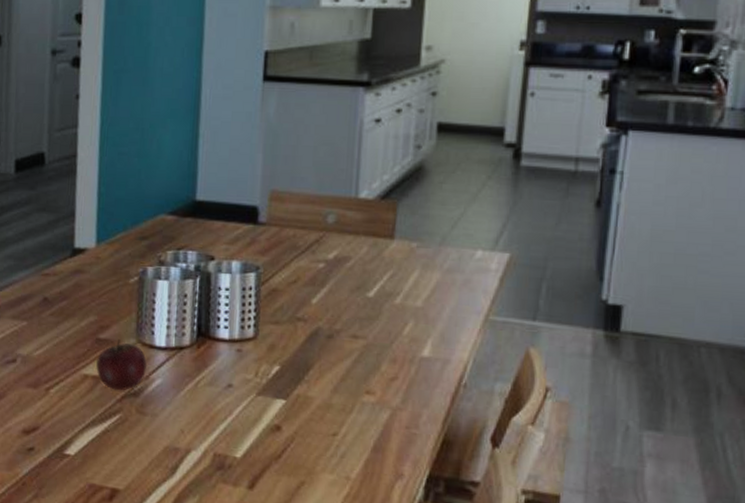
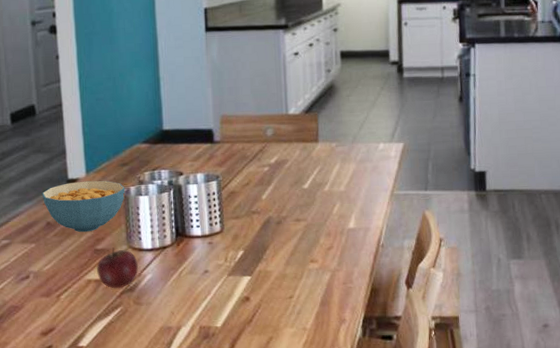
cereal bowl: none [41,252,141,316] -> present [41,180,125,233]

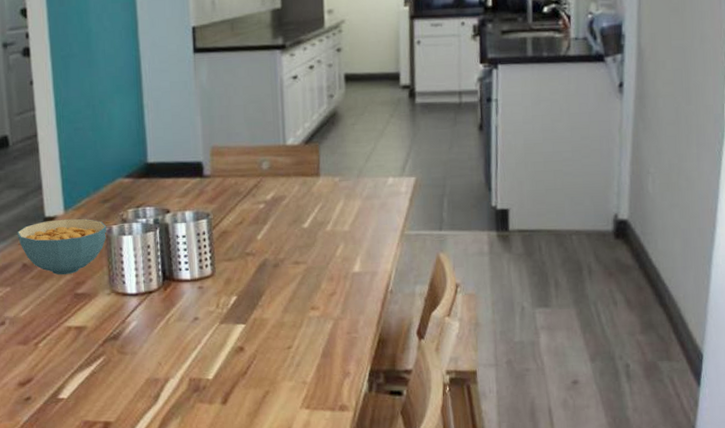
apple: present [97,247,139,289] -> none [77,292,123,337]

